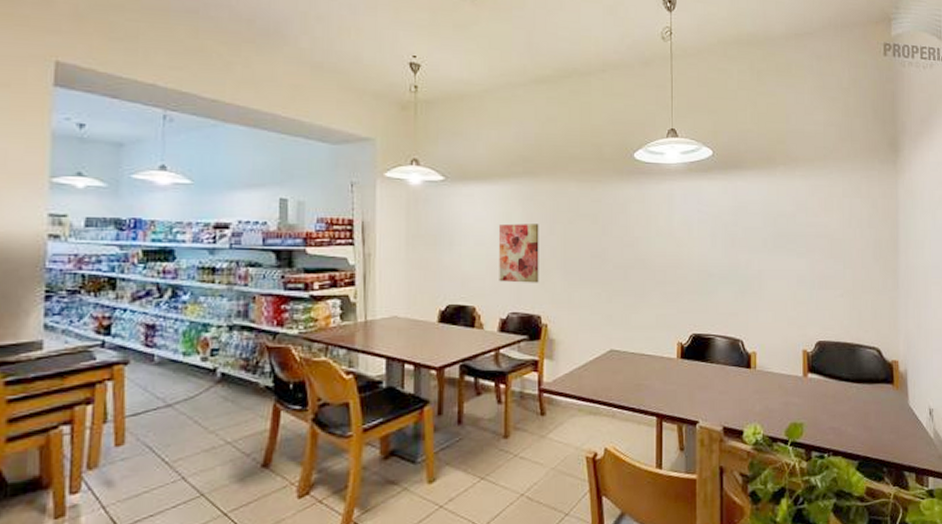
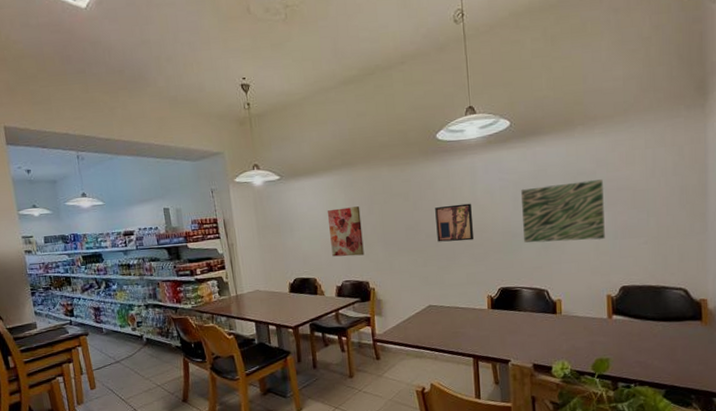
wall art: none [626,234,668,277] -> present [435,203,475,242]
wall art: none [720,223,803,288] -> present [521,179,605,243]

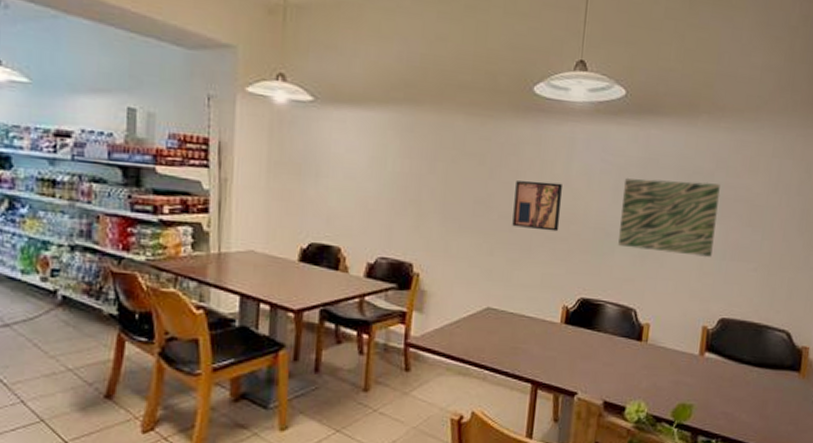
wall art: present [327,206,364,257] -> none [369,157,418,227]

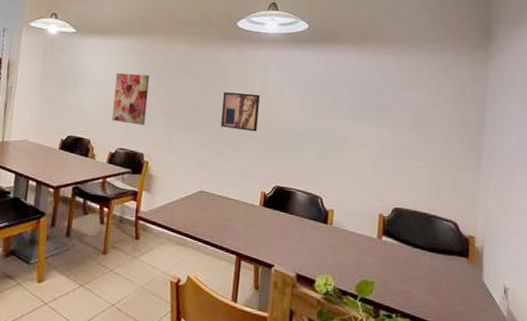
wall art: none [369,157,418,227] -> present [112,73,150,126]
wall art: present [618,178,720,257] -> none [306,92,389,156]

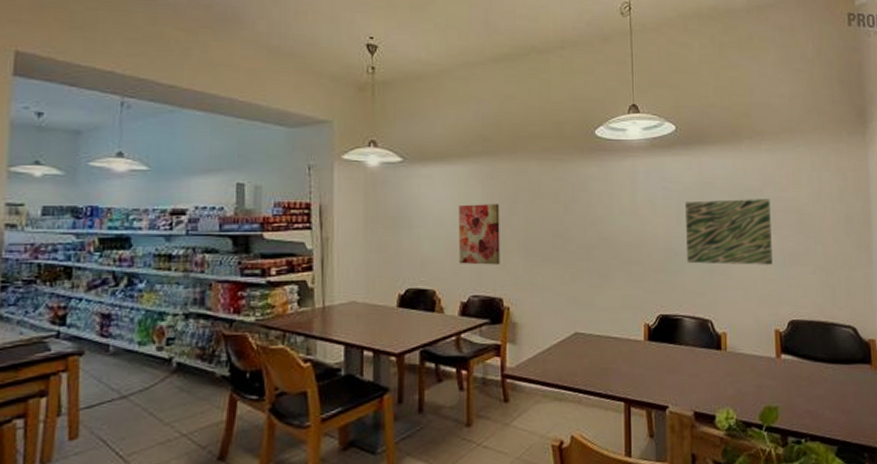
wall art: present [221,92,260,132] -> none [589,212,632,256]
wall art: none [306,92,389,156] -> present [685,199,773,265]

